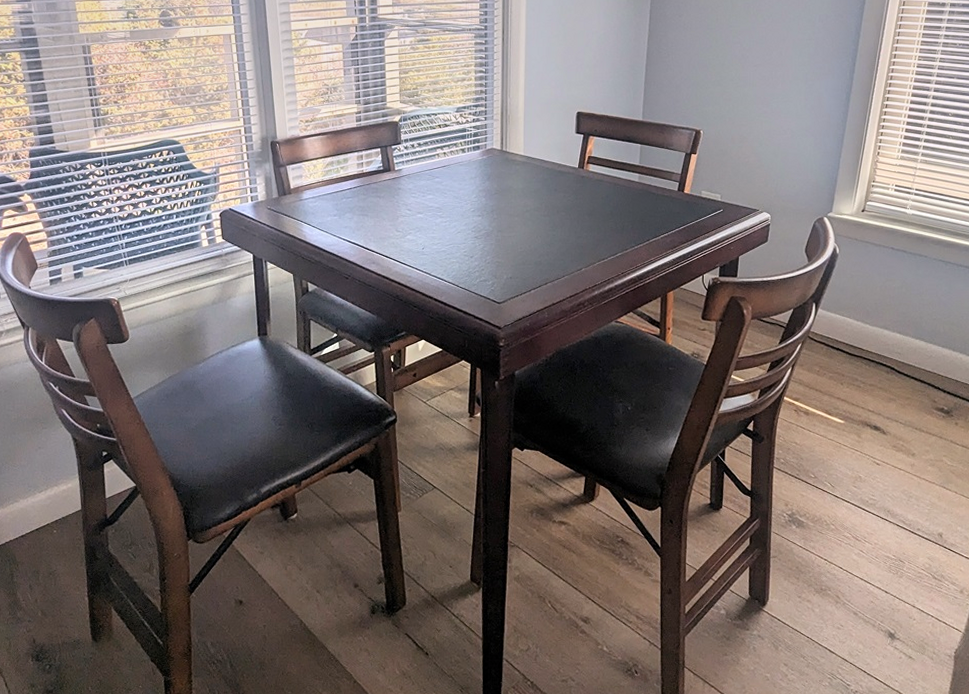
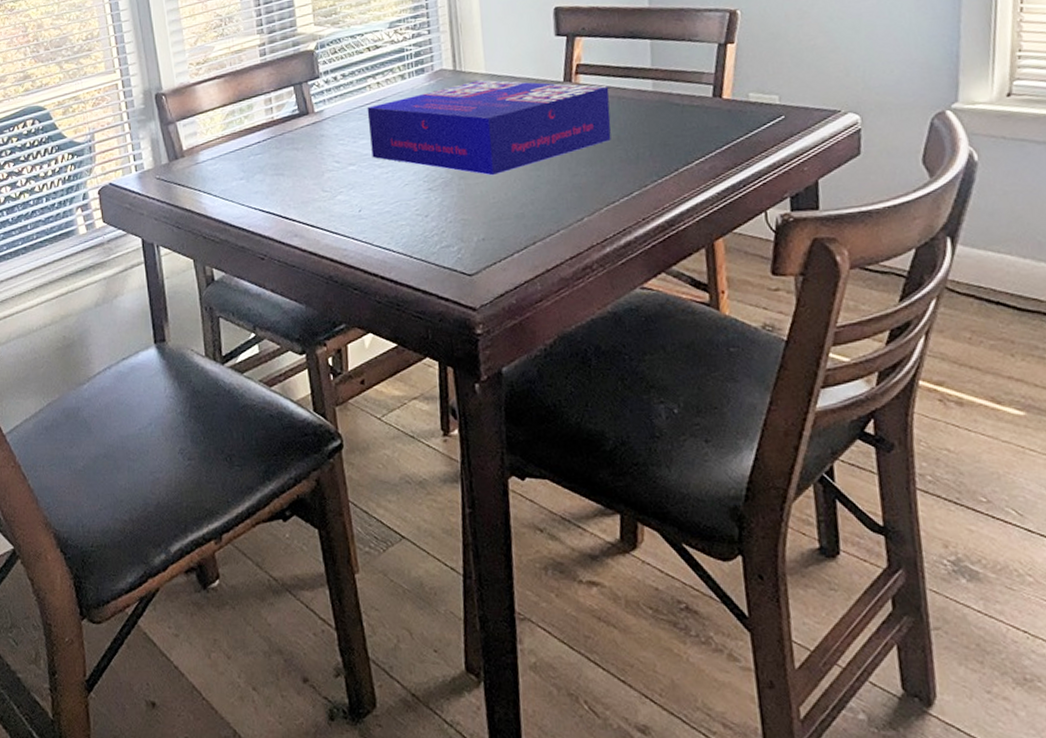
board game: none [434,160,609,232] -> present [367,80,611,176]

